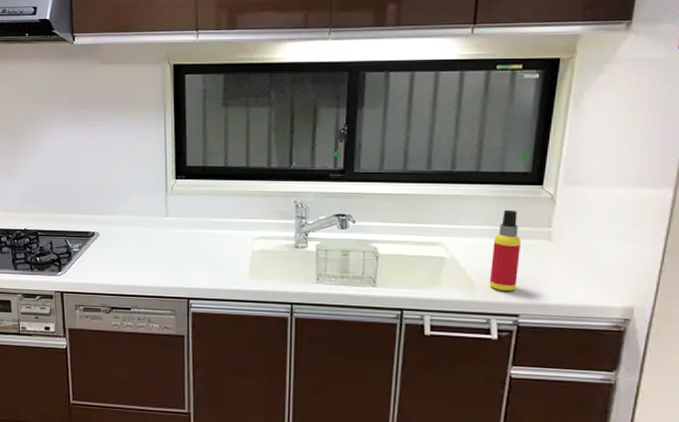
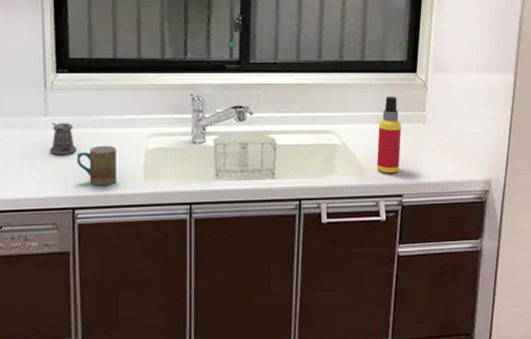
pepper shaker: none [168,222,191,251] -> present [48,122,76,154]
mug: none [191,244,226,280] -> present [76,145,116,185]

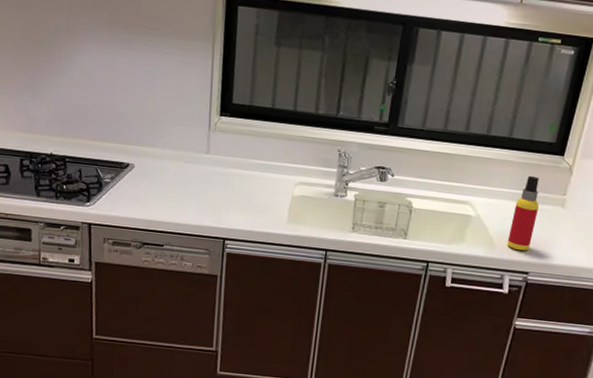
pepper shaker: present [48,122,76,154] -> none [207,160,231,191]
mug: present [76,145,116,185] -> none [230,186,266,223]

